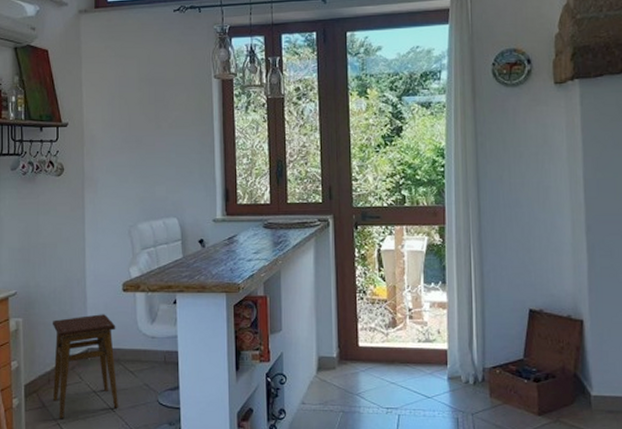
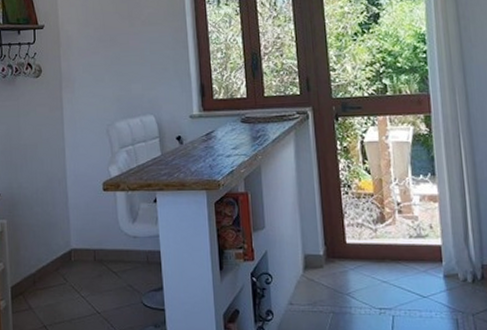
stool: present [53,314,118,418] -> none [36,214,103,320]

